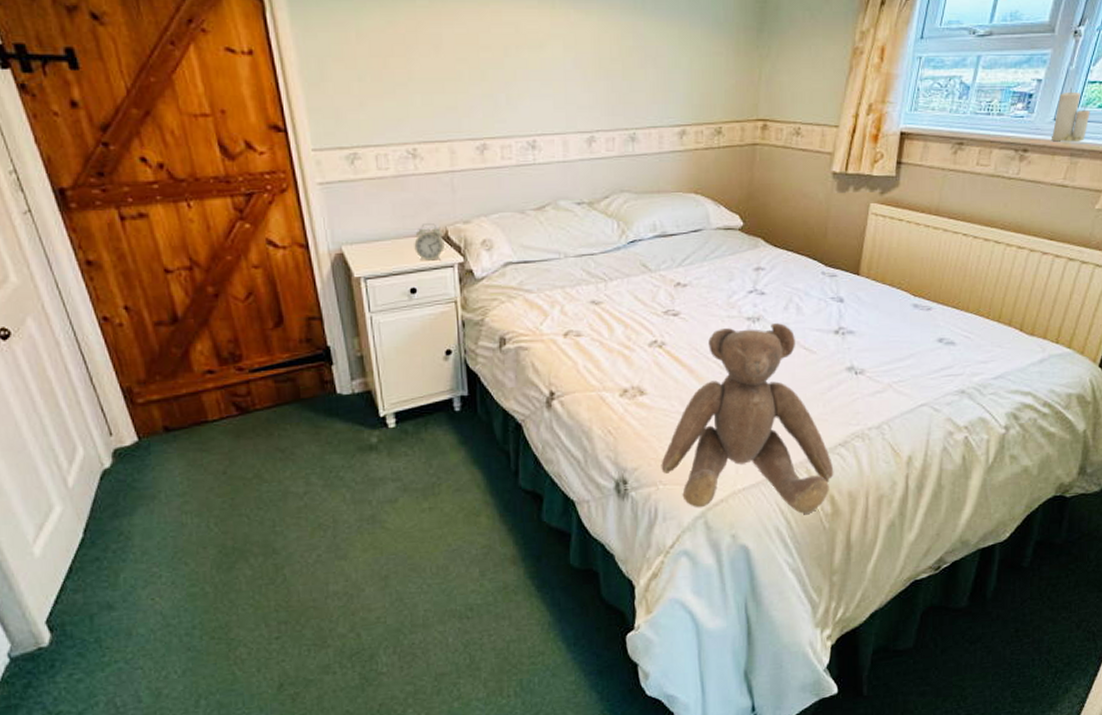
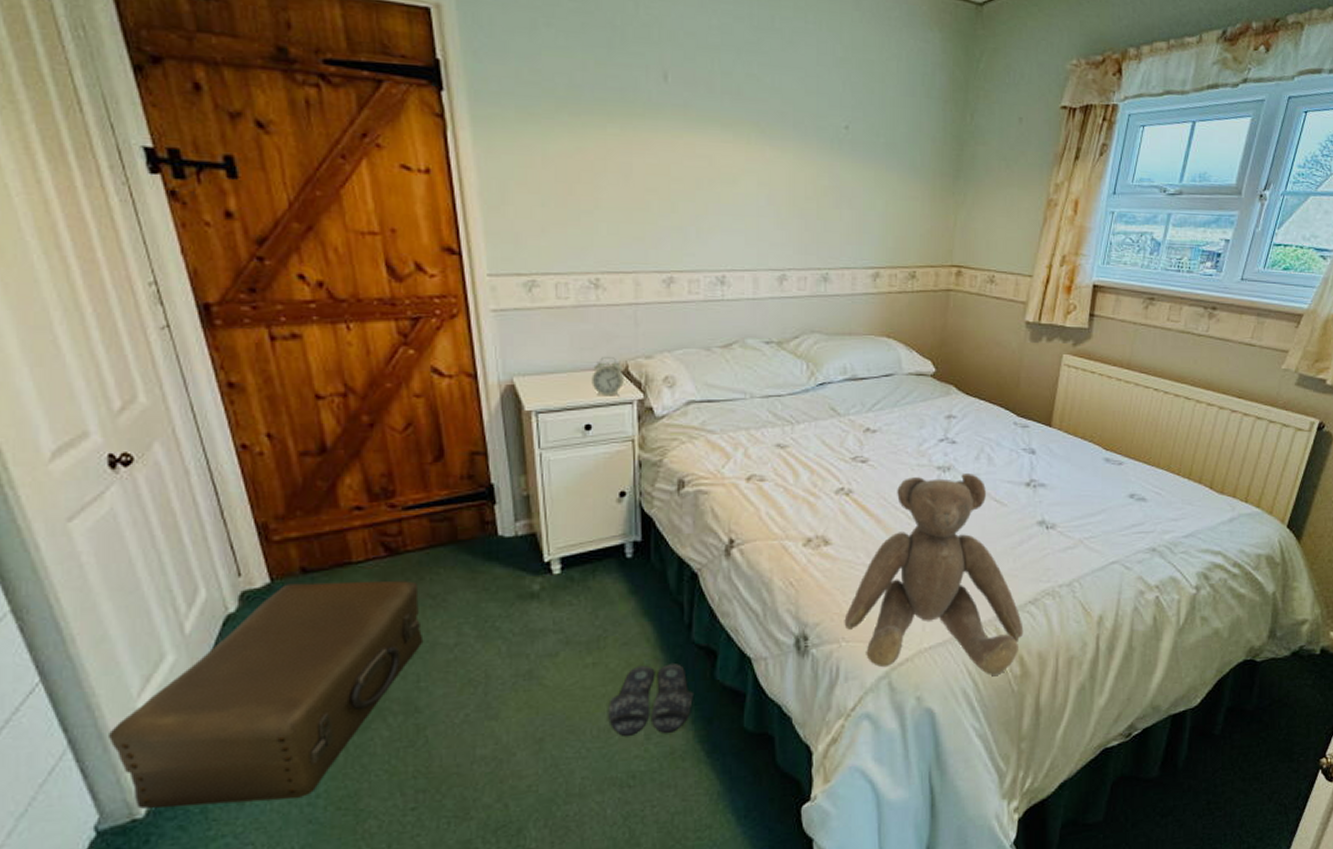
suitcase: none [12,436,277,639] -> present [109,580,424,809]
slippers: none [445,507,522,573] -> present [608,664,693,736]
candle: present [1052,87,1090,143] -> none [1239,249,1276,303]

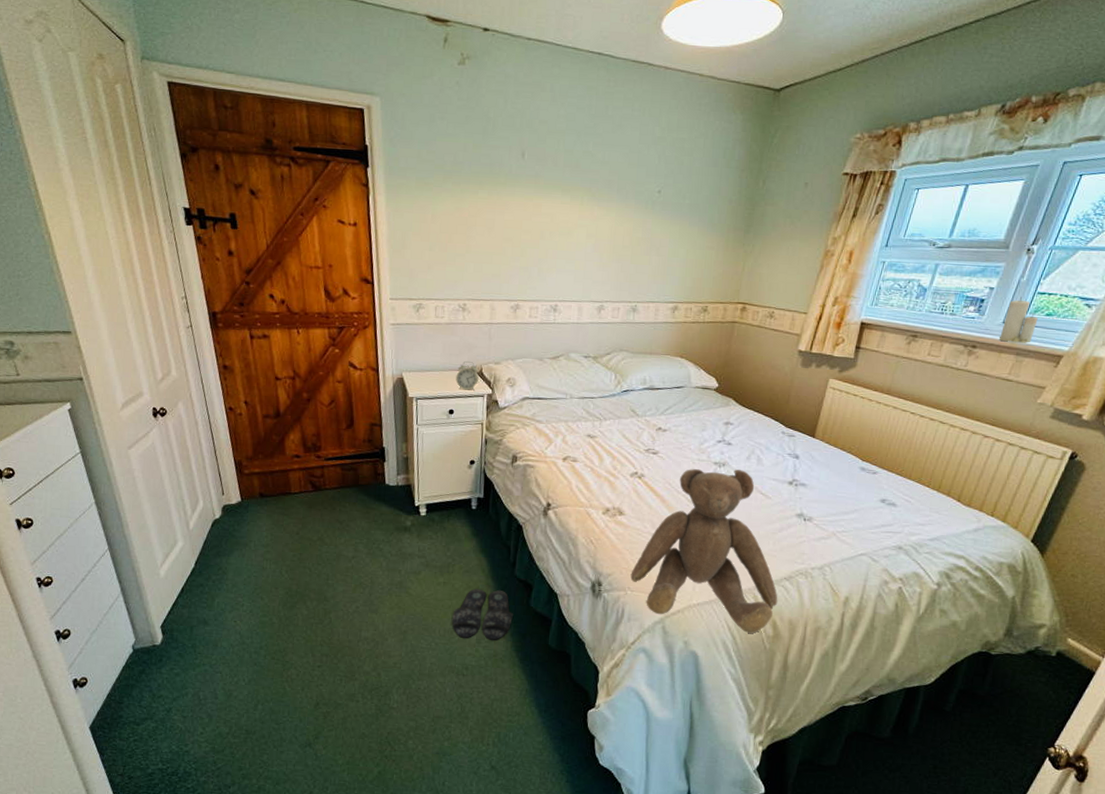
suitcase: present [109,580,424,809] -> none [143,503,333,647]
candle: none [1239,249,1276,303] -> present [1000,296,1038,344]

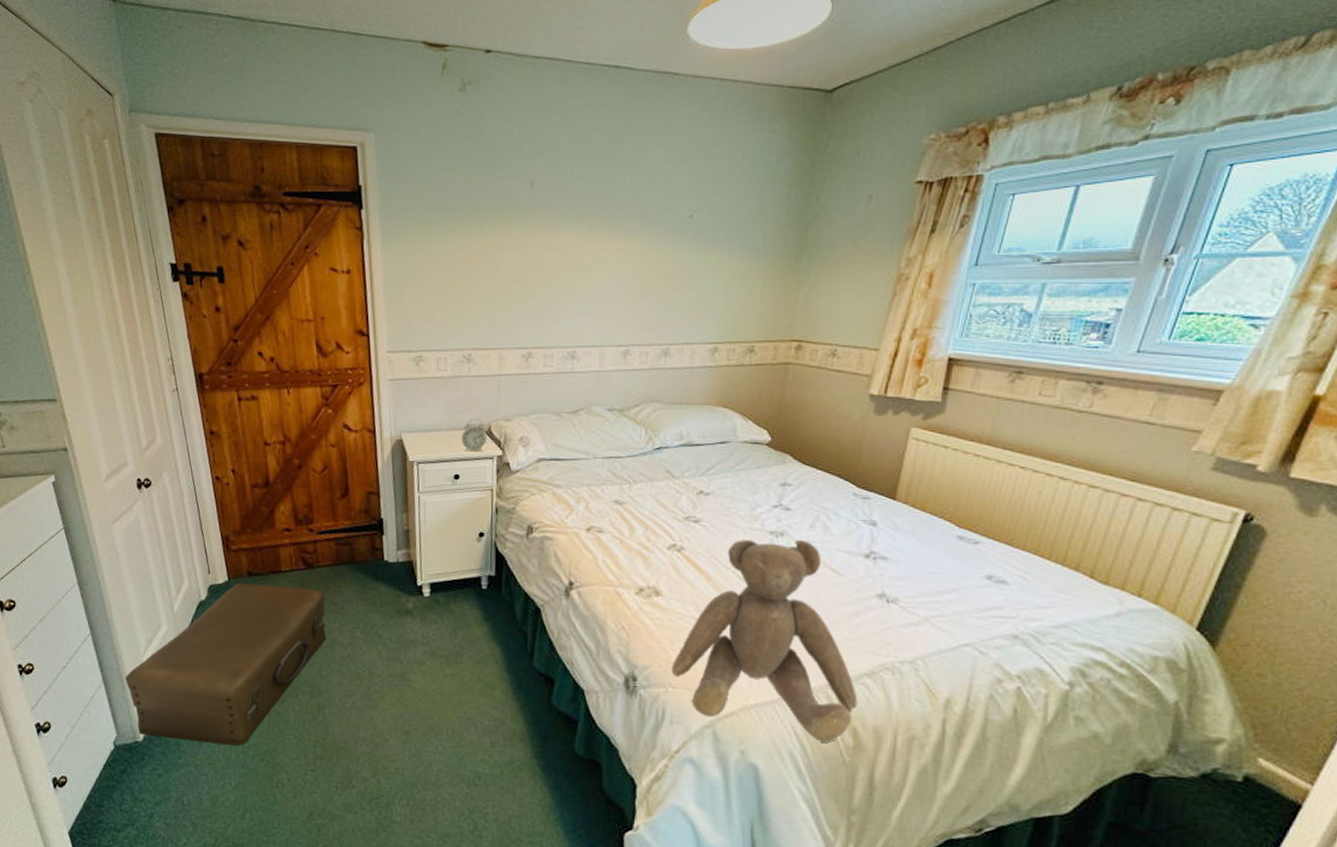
suitcase: none [143,503,333,647] -> present [125,582,327,746]
slippers: present [452,589,513,640] -> none [461,682,532,745]
candle: present [1000,296,1038,344] -> none [1134,318,1185,378]

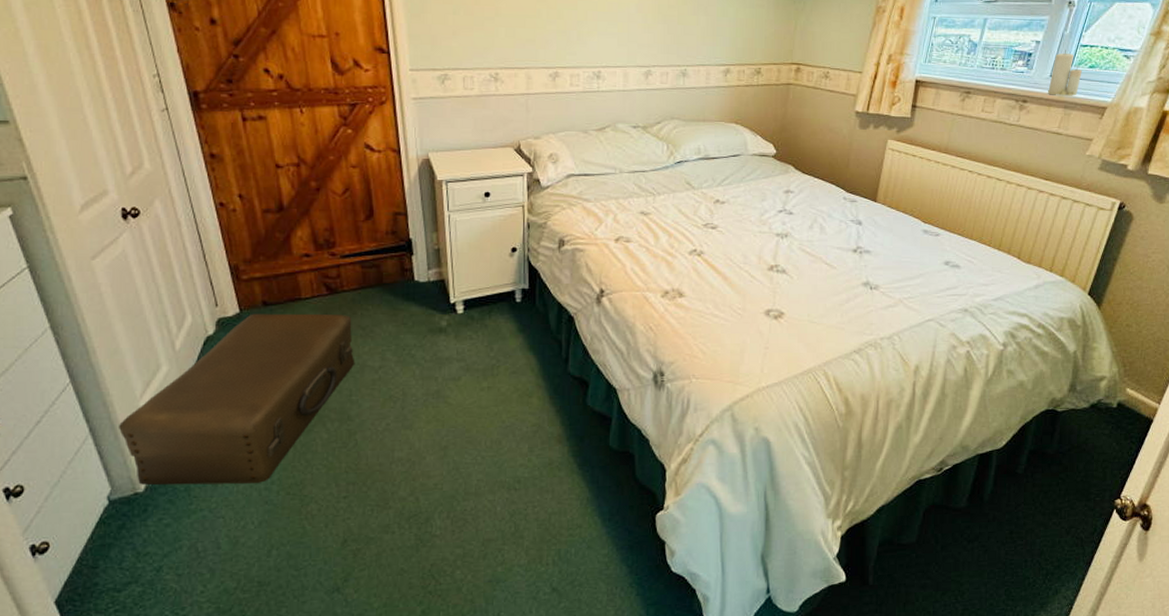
alarm clock: present [461,419,487,452] -> none [491,137,517,170]
teddy bear: present [671,540,858,743] -> none [695,240,849,412]
candle: none [1134,318,1185,378] -> present [1048,49,1082,97]

